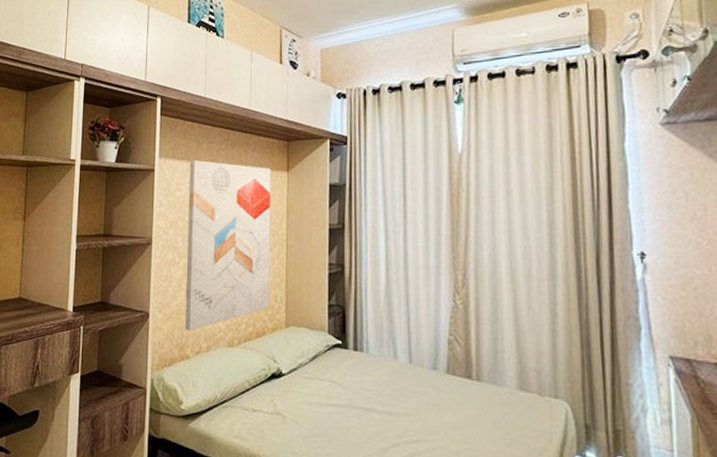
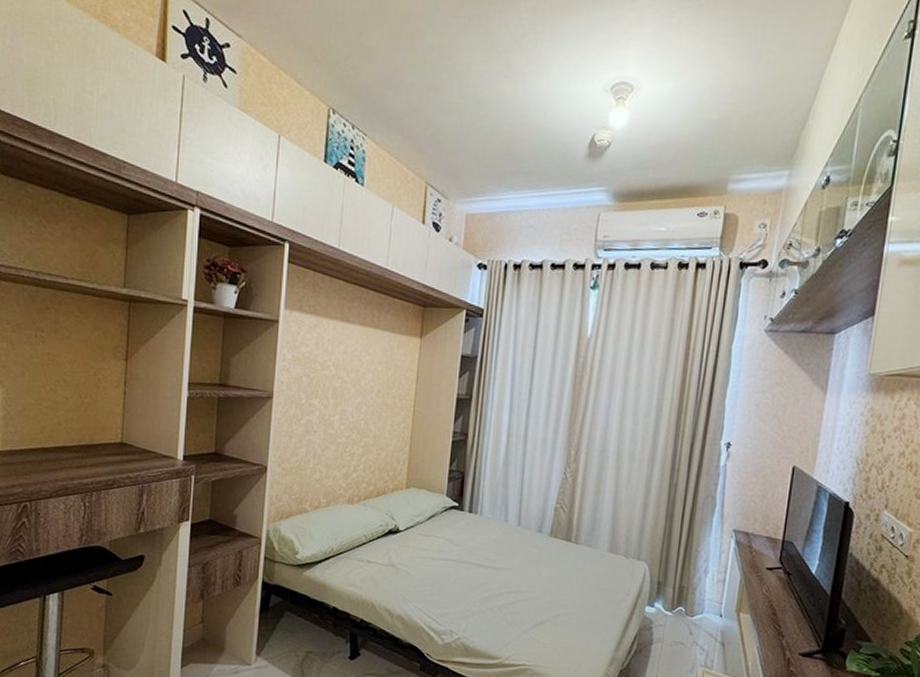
wall art: present [185,160,272,331] -> none [305,315,404,486]

